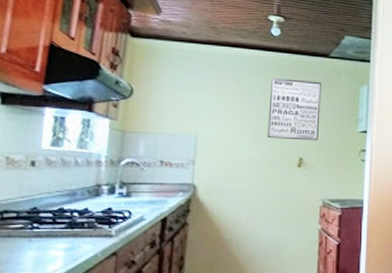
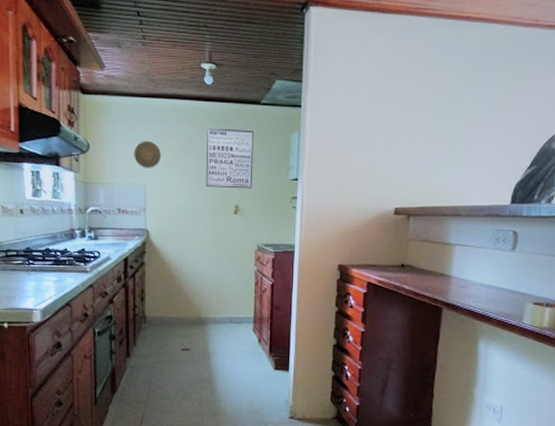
decorative plate: none [186,88,219,117] -> present [134,141,162,168]

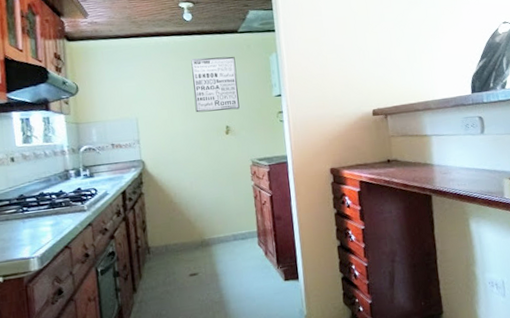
decorative plate: present [134,141,162,168] -> none [122,76,150,103]

